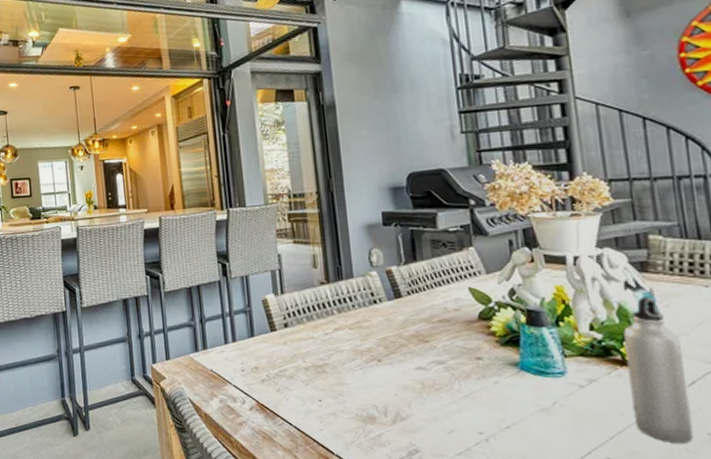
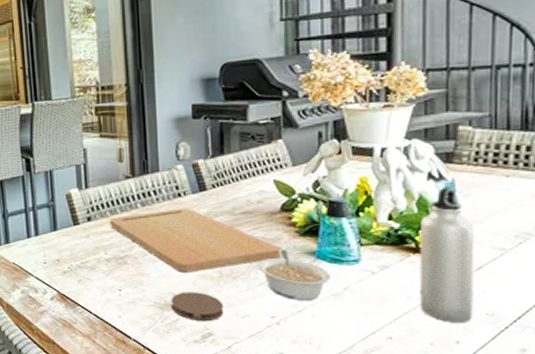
cutting board: none [307,315,484,383] -> present [110,208,282,273]
coaster: none [373,404,430,437] -> present [171,292,224,322]
legume: none [461,360,538,416] -> present [258,250,331,301]

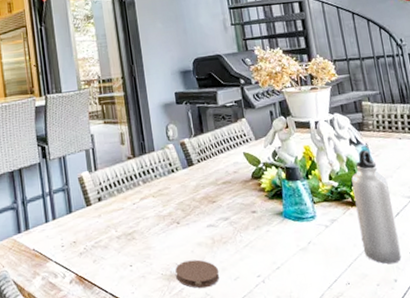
cutting board: present [110,208,282,273] -> none [117,182,258,243]
legume: present [258,250,331,301] -> none [241,213,297,258]

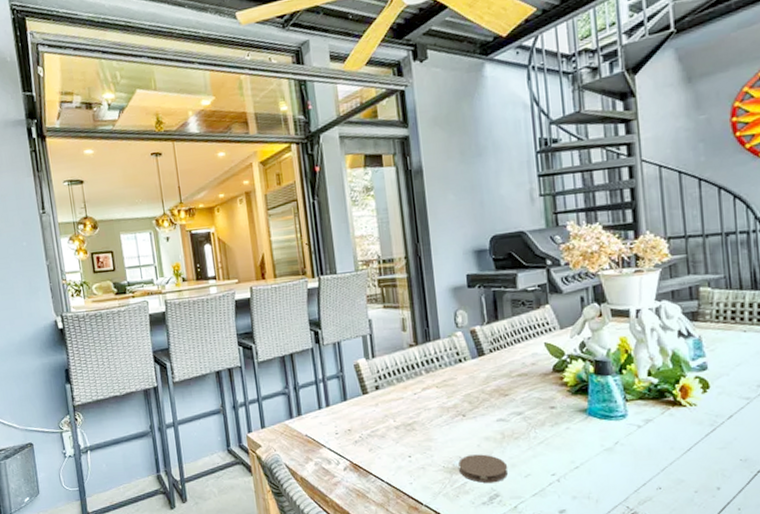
water bottle: present [351,150,402,264] -> none [676,343,729,470]

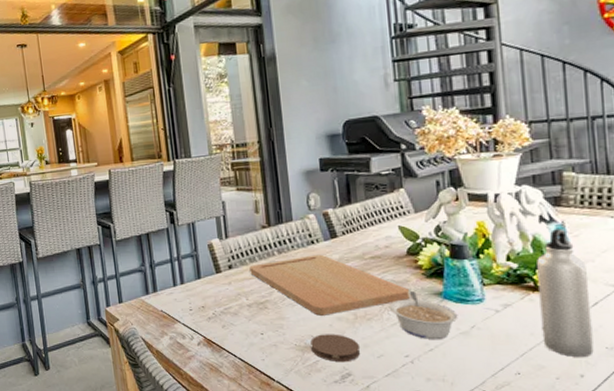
cutting board: none [397,373,557,436] -> present [249,254,411,316]
legume: none [536,409,603,458] -> present [390,291,458,340]
water bottle: none [676,343,729,470] -> present [537,229,594,357]

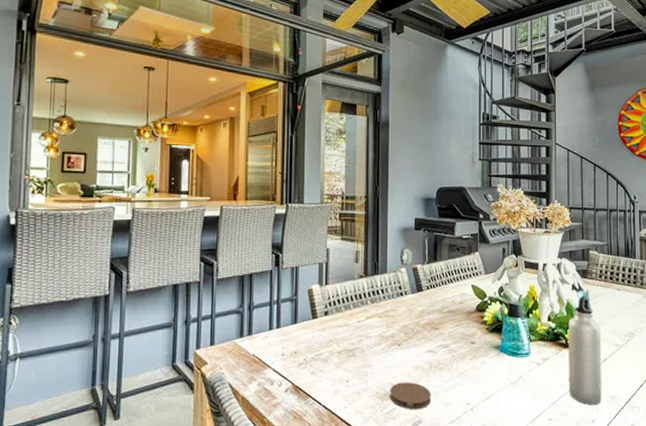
cutting board: present [249,254,411,316] -> none [344,306,476,364]
legume: present [390,291,458,340] -> none [459,344,510,389]

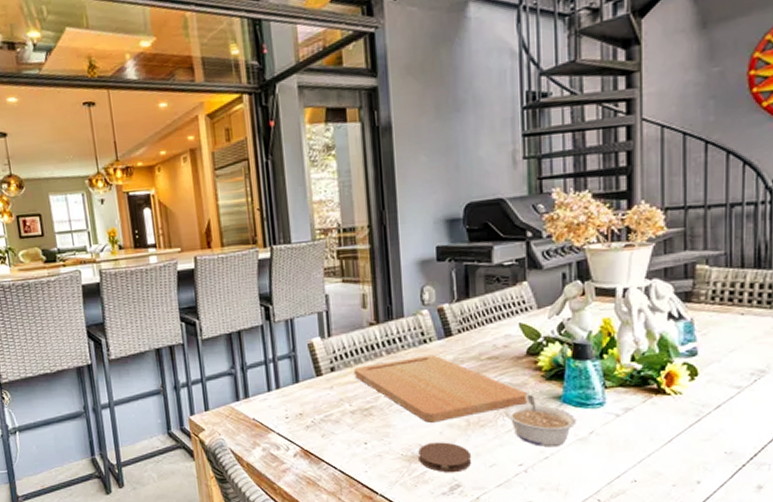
cutting board: none [344,306,476,364] -> present [354,354,528,423]
legume: none [459,344,510,389] -> present [505,395,577,447]
water bottle: present [568,297,602,405] -> none [662,327,713,463]

